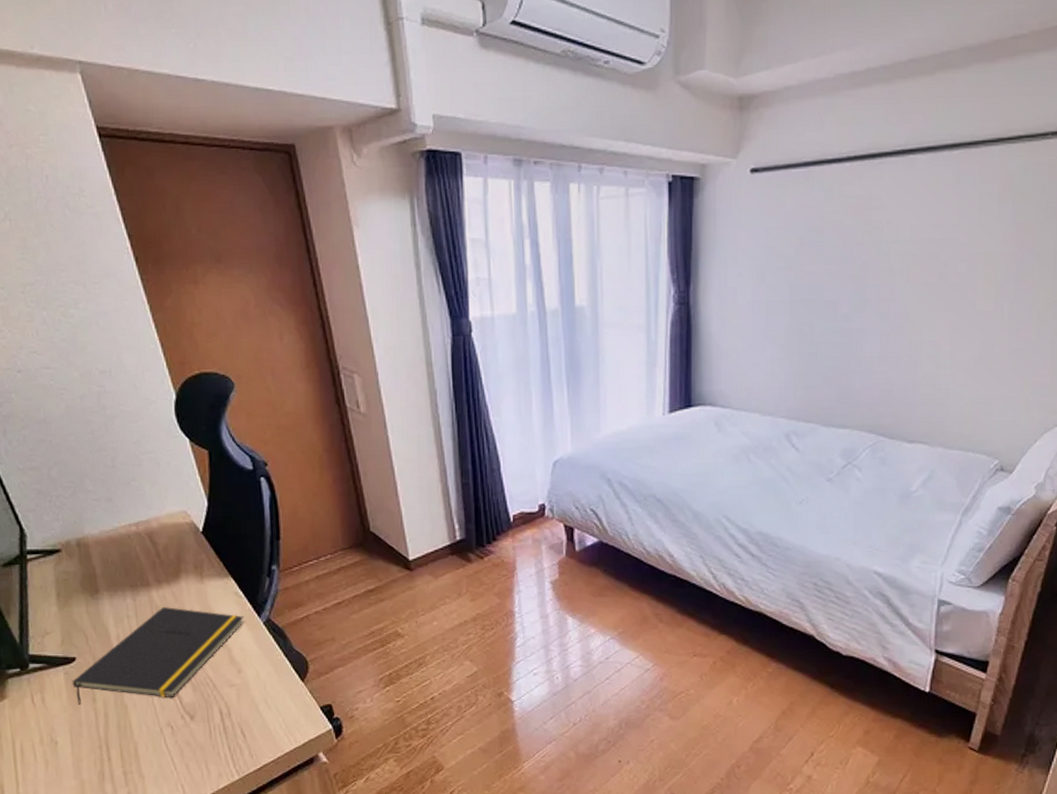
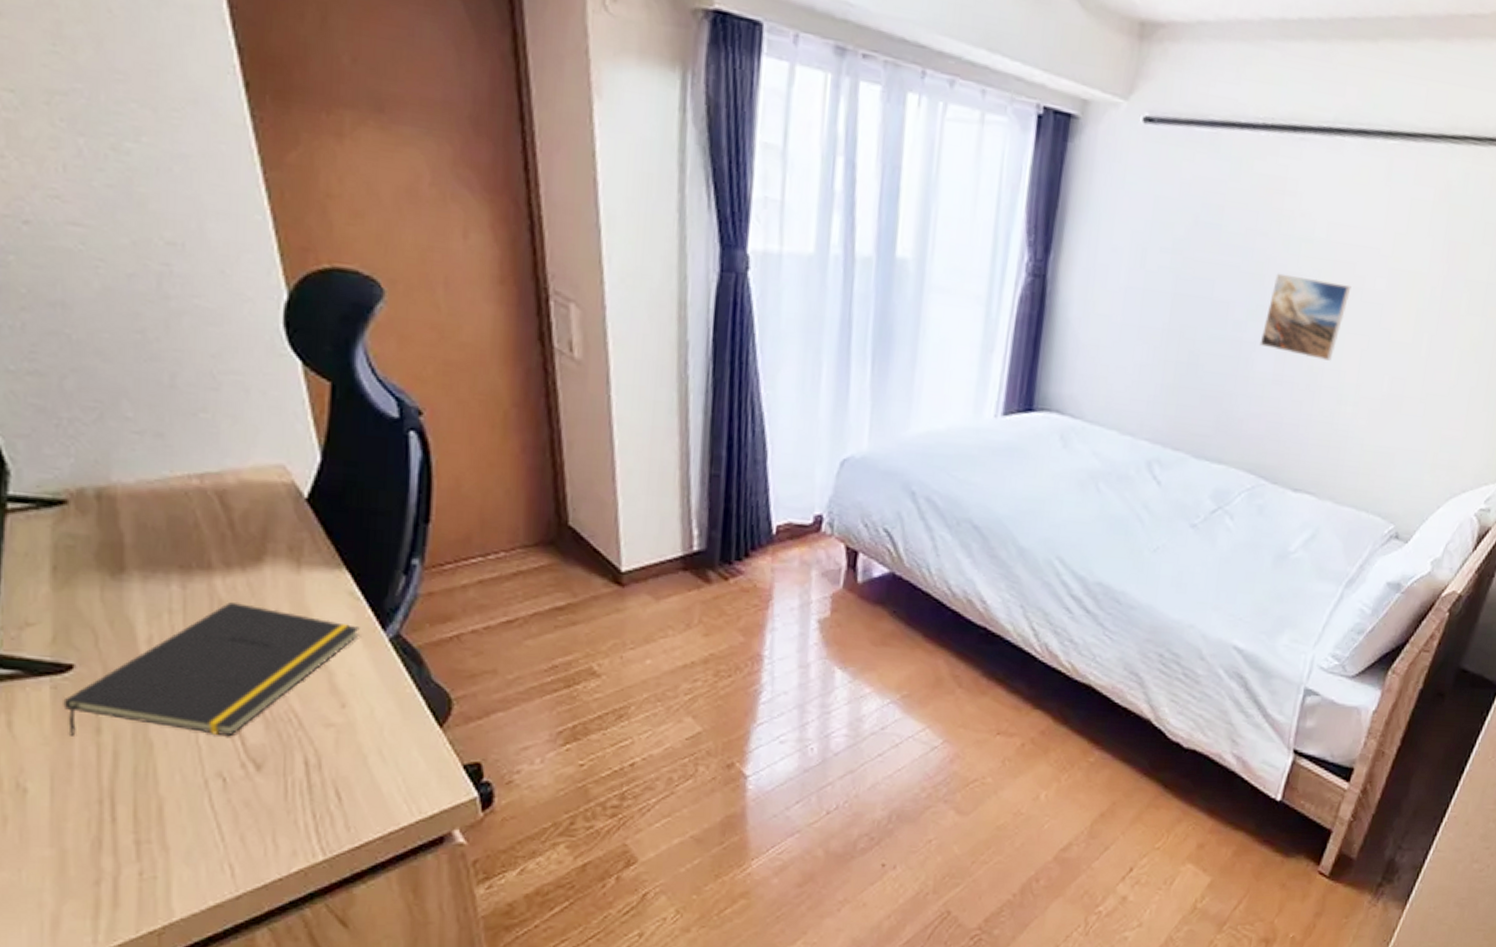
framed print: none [865,271,937,335] -> present [1259,273,1352,361]

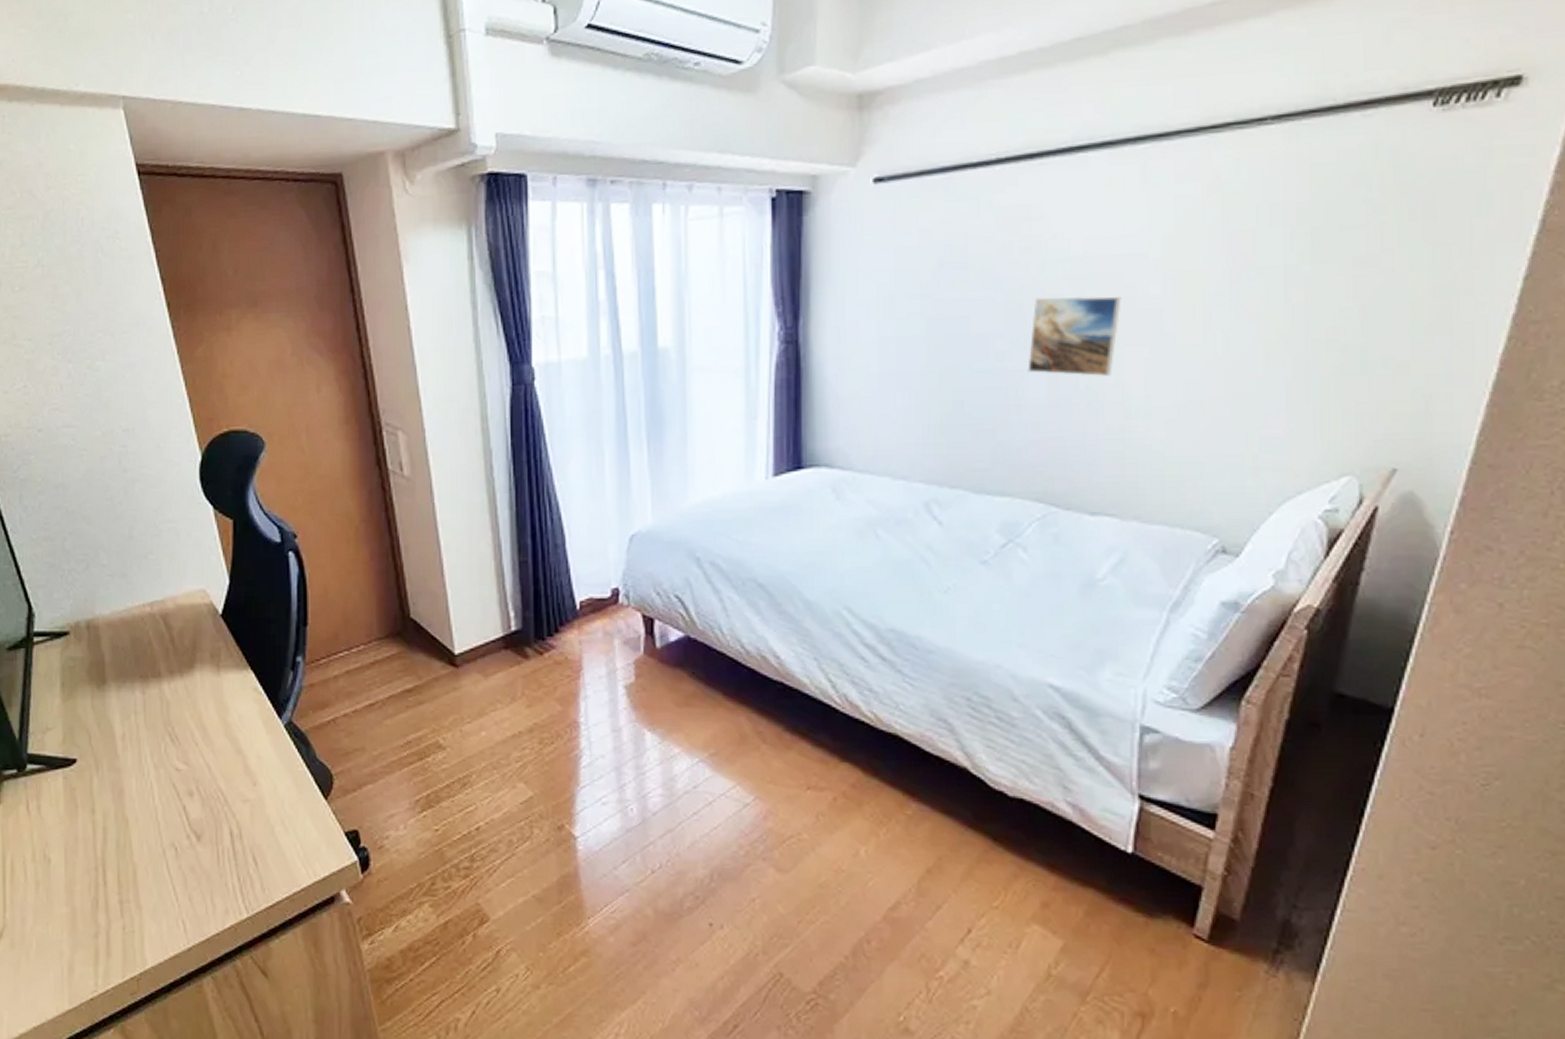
notepad: present [63,602,360,737] -> none [71,703,263,816]

